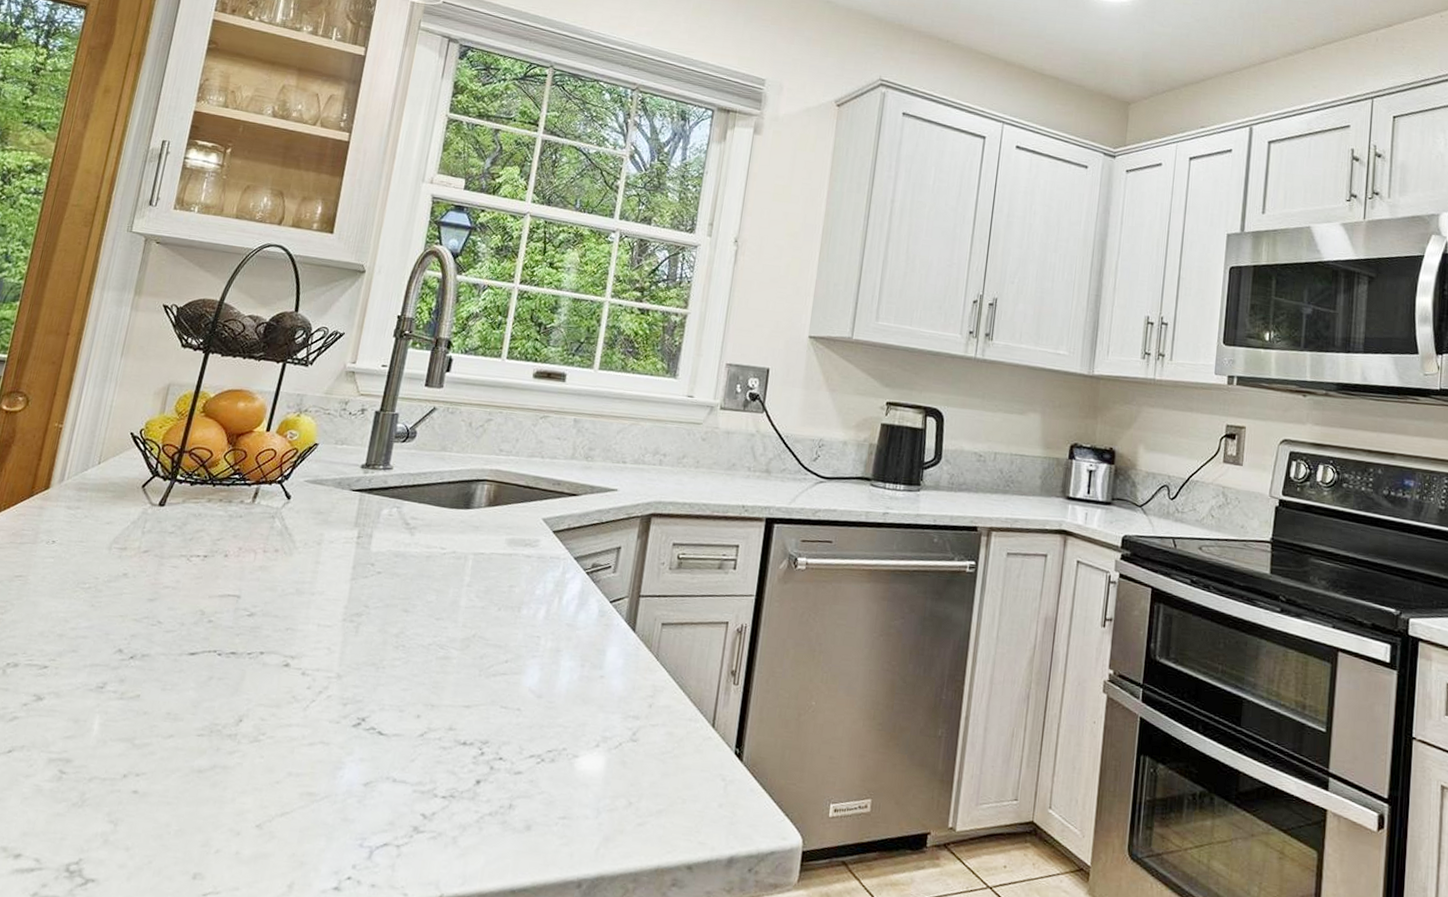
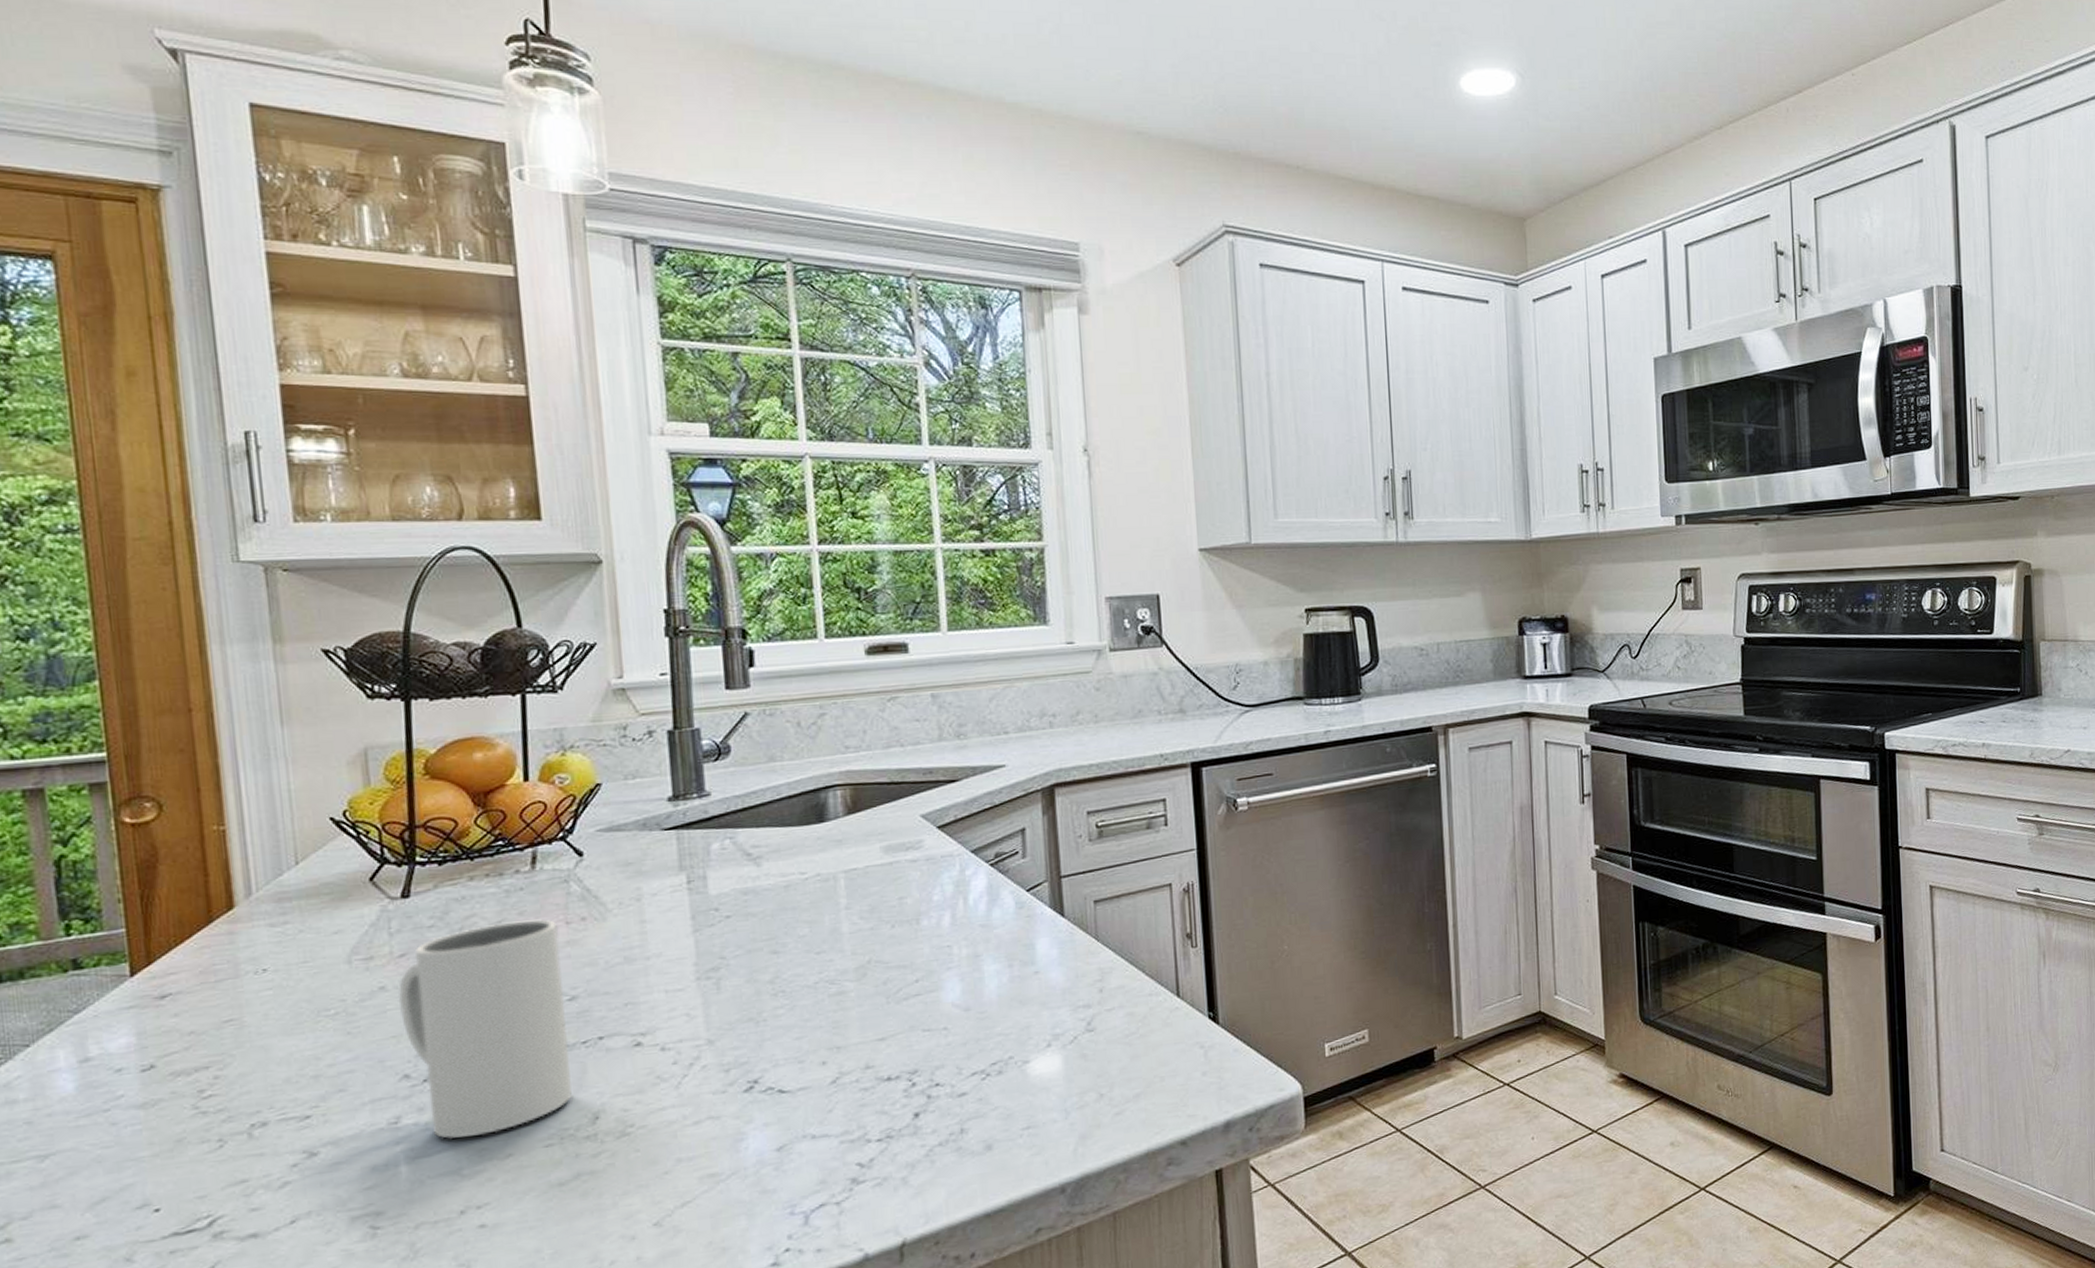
mug: none [124,540,257,714] -> present [397,919,572,1139]

